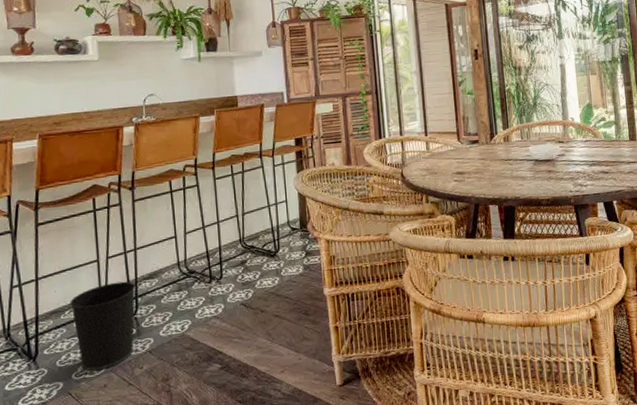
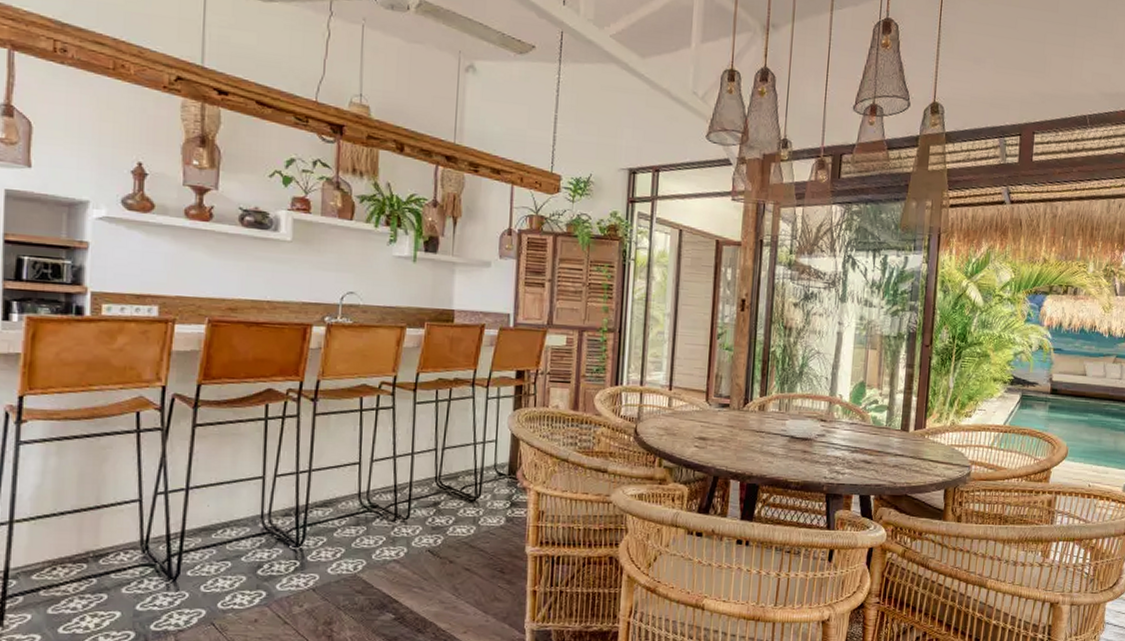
wastebasket: present [70,281,136,372] -> none [224,505,306,603]

